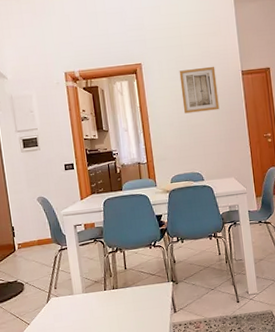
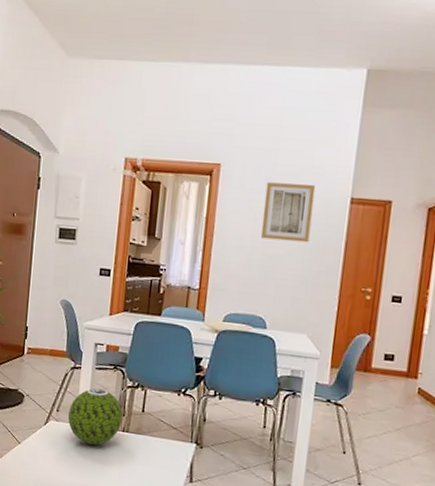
decorative ball: none [64,260,111,308] -> present [67,388,123,445]

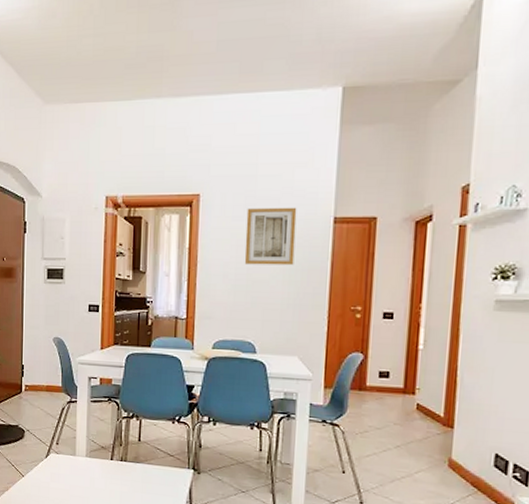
decorative ball: present [67,388,123,445] -> none [67,420,120,475]

